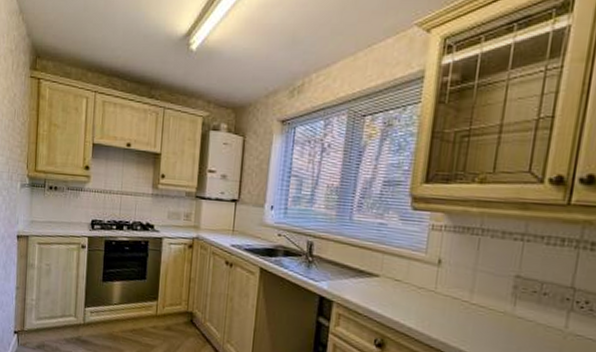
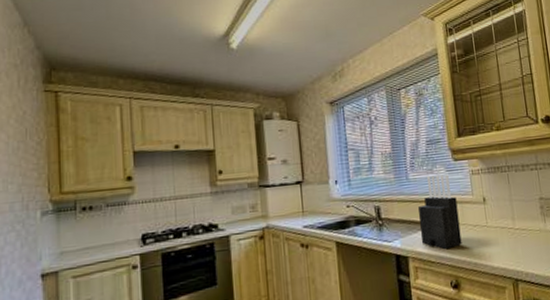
knife block: none [351,220,405,305] -> present [418,174,462,249]

